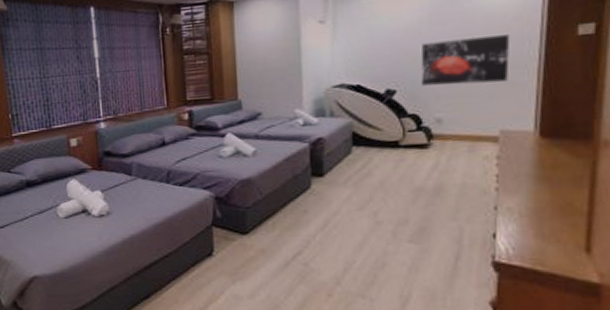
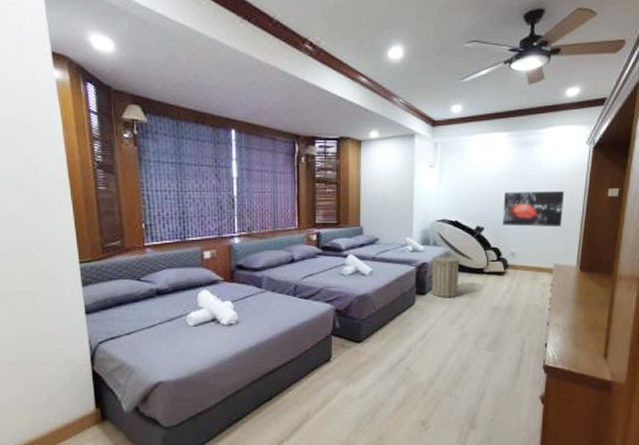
laundry hamper: none [329,125,367,180] -> present [431,253,460,298]

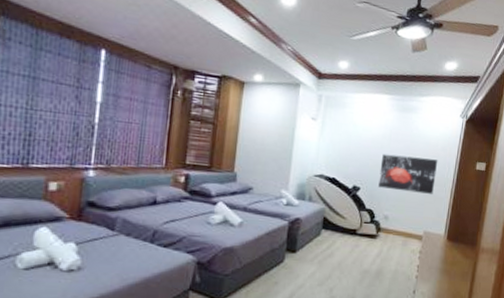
laundry hamper: present [431,253,460,298] -> none [302,210,334,258]

